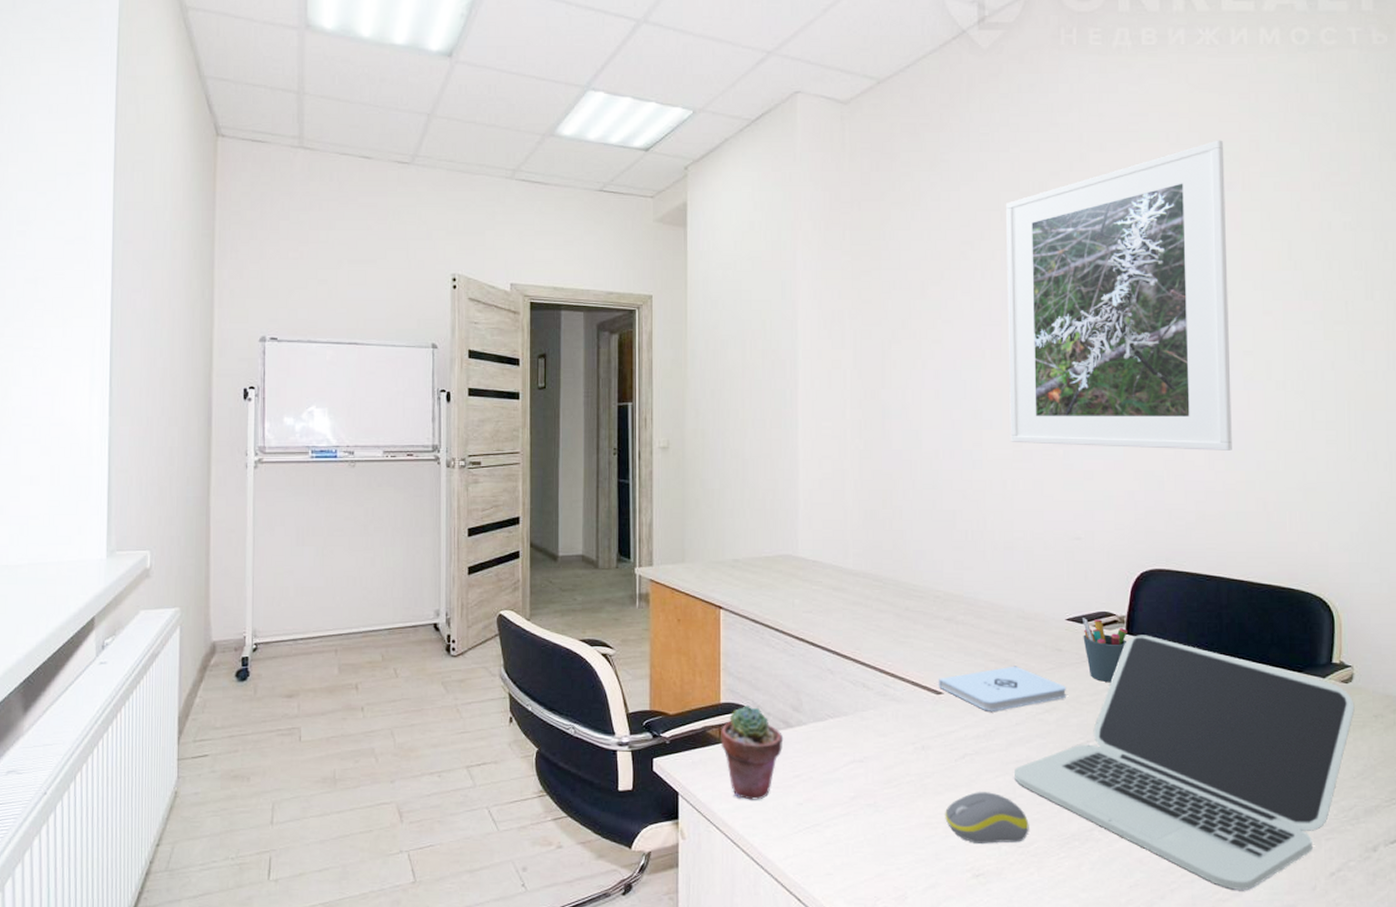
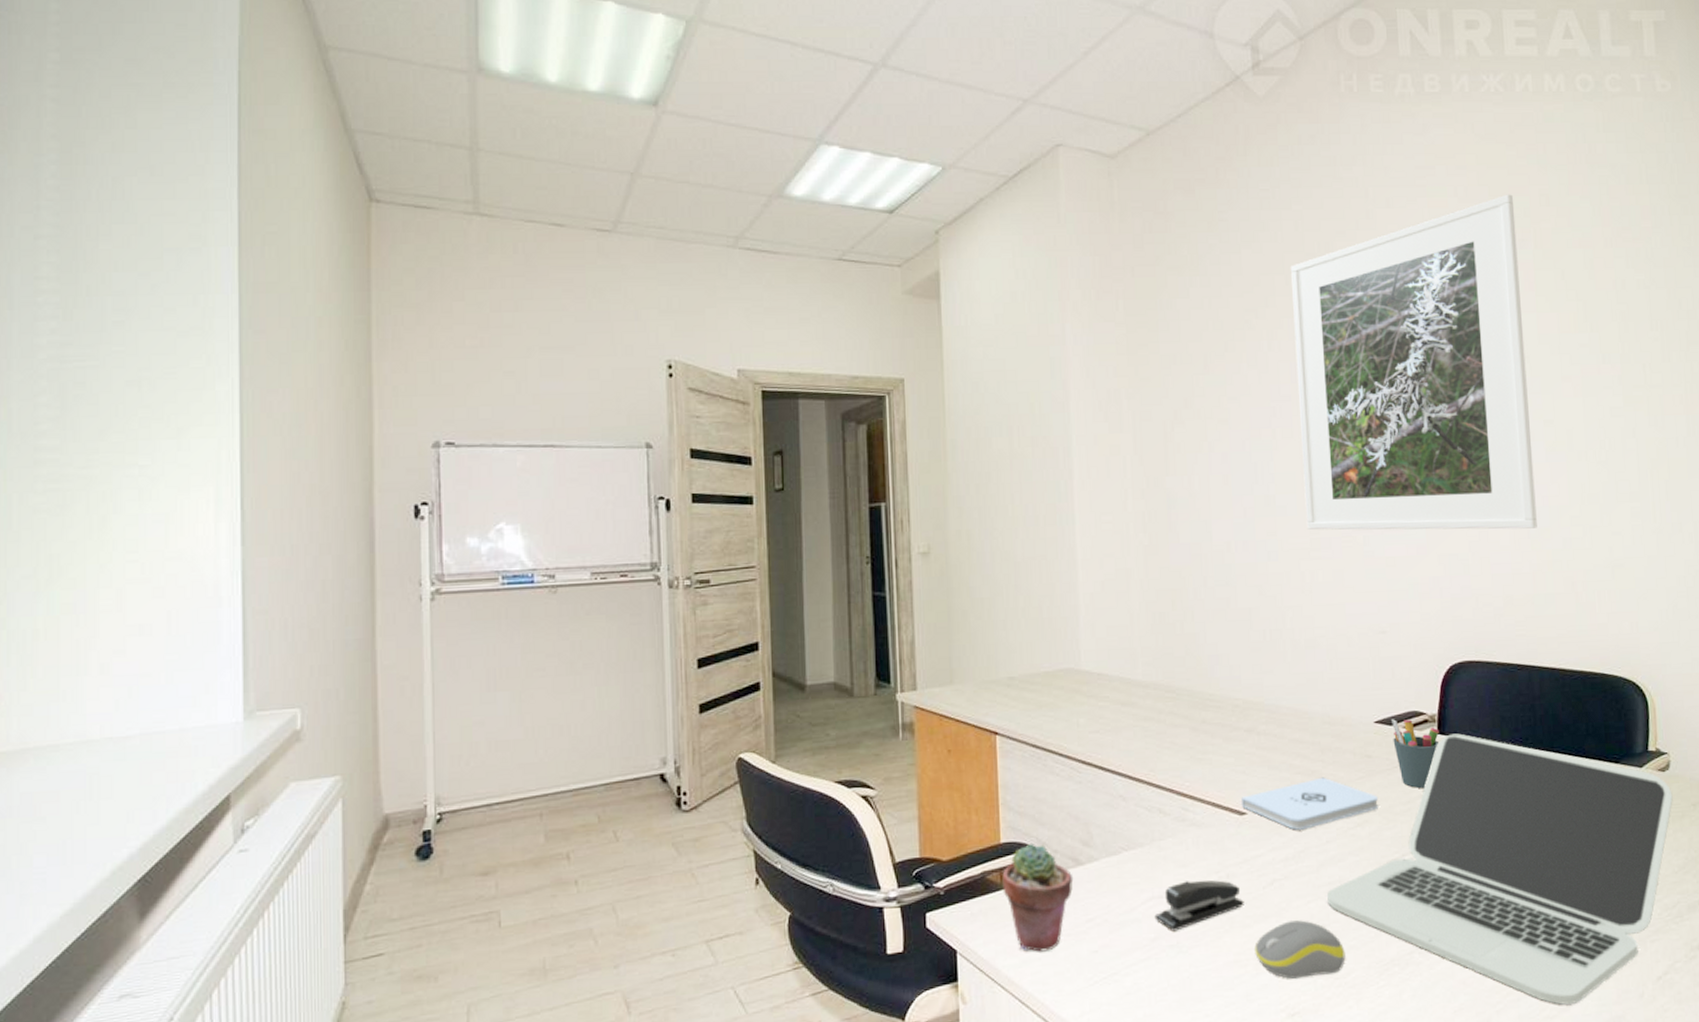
stapler: none [855,749,937,792] -> present [1154,880,1244,931]

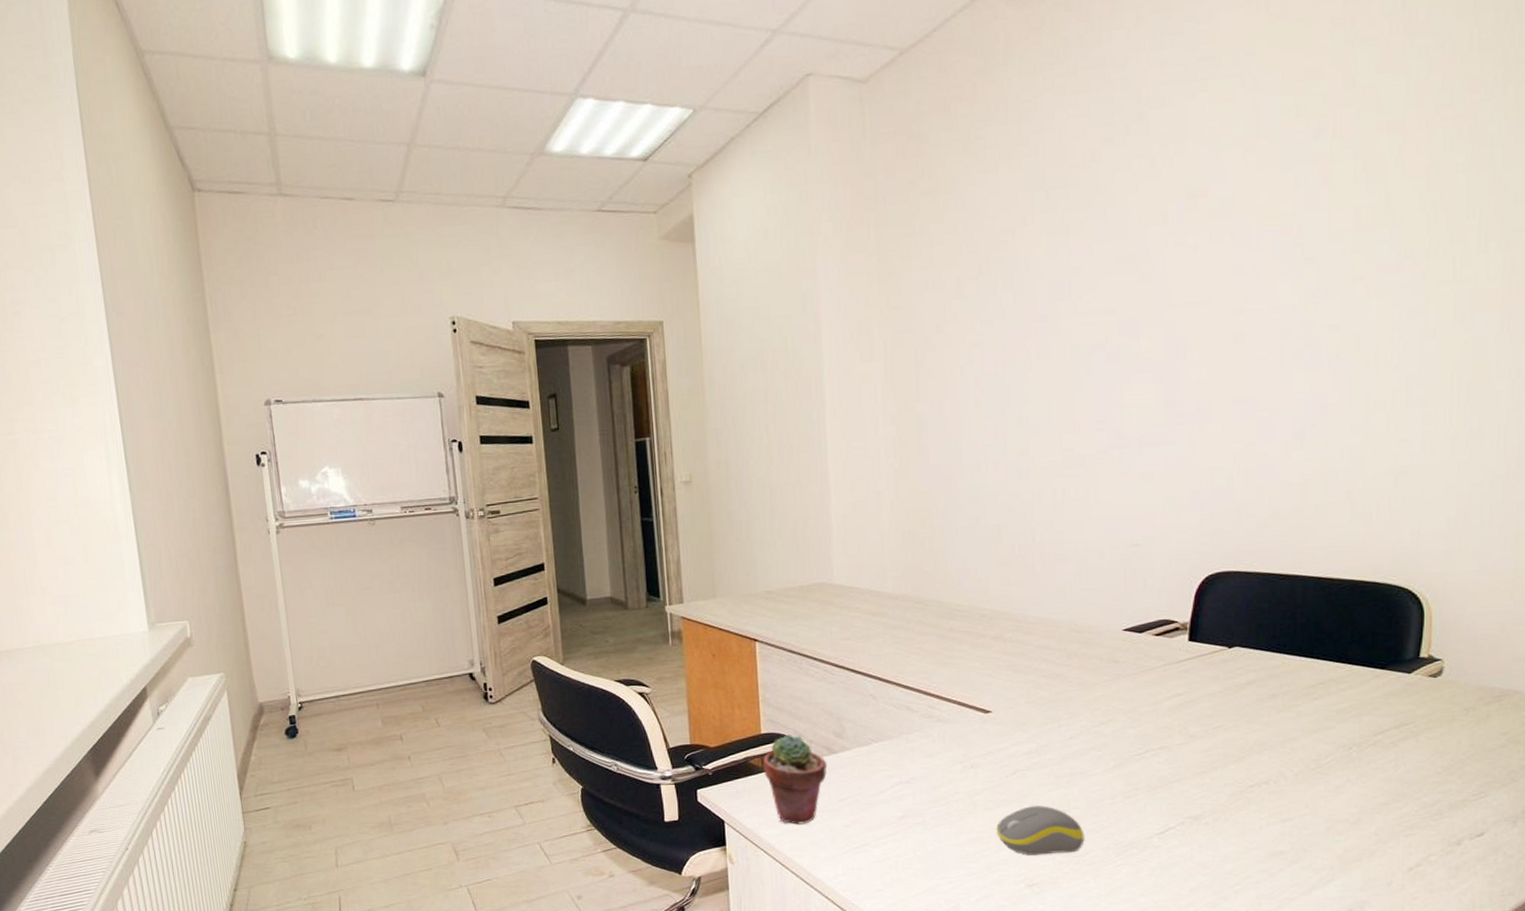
stapler: present [1154,880,1244,931] -> none [902,768,987,812]
notepad: present [1240,777,1379,830] -> none [985,680,1124,727]
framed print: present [1290,194,1537,530] -> none [1051,78,1313,448]
laptop: present [1326,733,1673,1005] -> none [1067,640,1443,889]
pen holder: present [1390,719,1440,789] -> none [1140,627,1190,692]

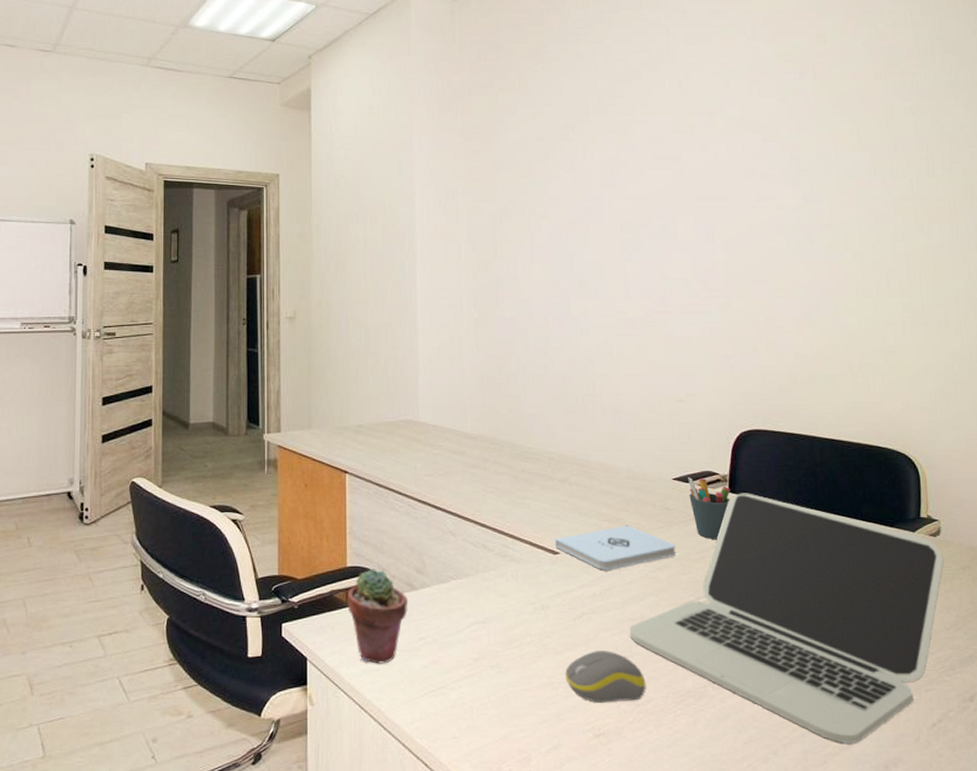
notepad: none [985,680,1124,727] -> present [554,525,677,570]
laptop: none [1067,640,1443,889] -> present [629,493,944,743]
pen holder: none [1140,627,1190,692] -> present [687,477,731,540]

